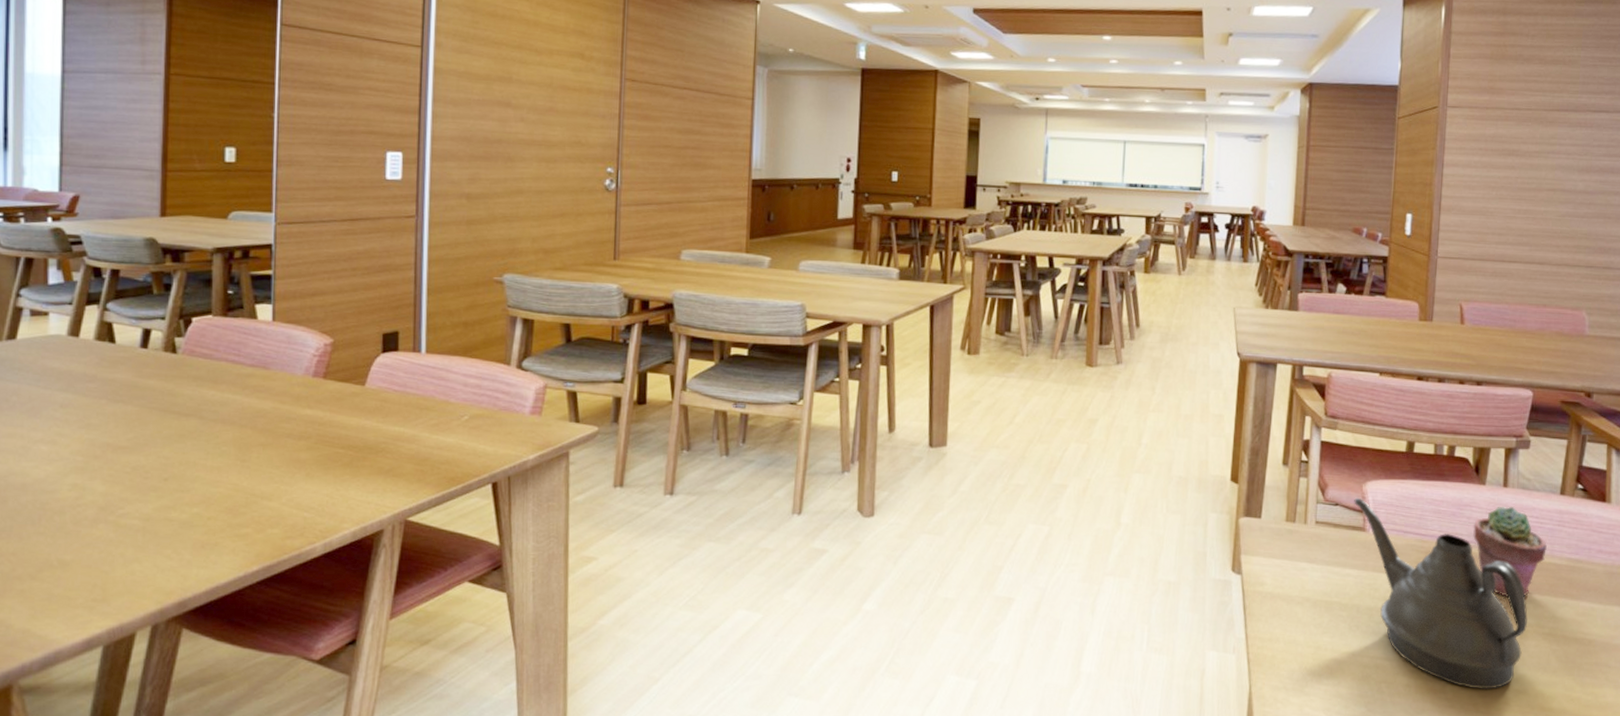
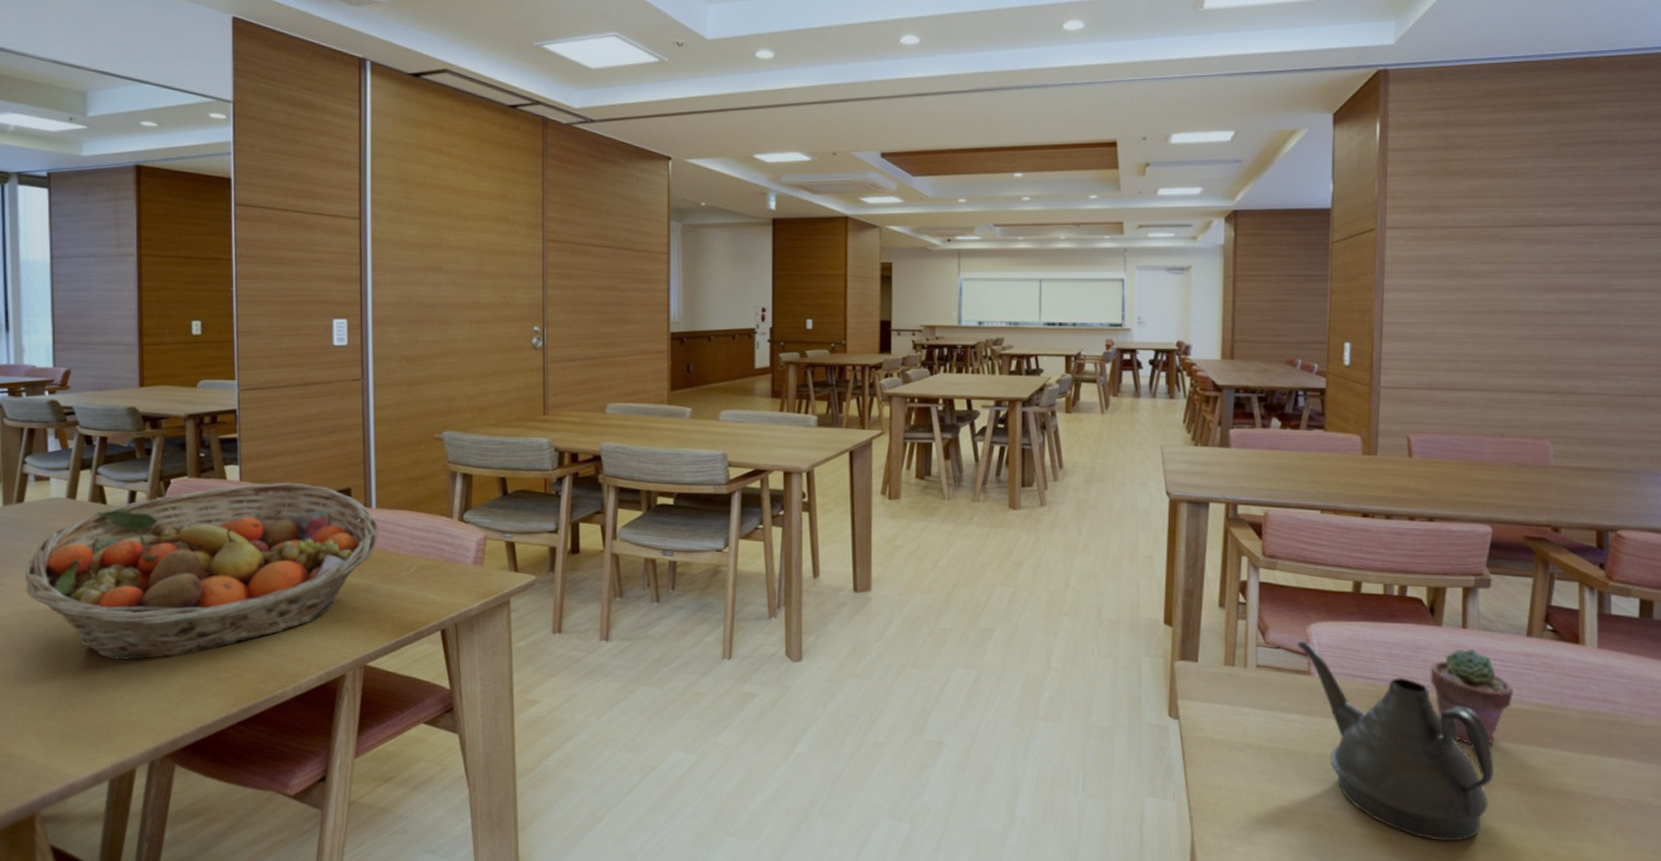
fruit basket: none [13,323,428,514] -> present [25,482,379,660]

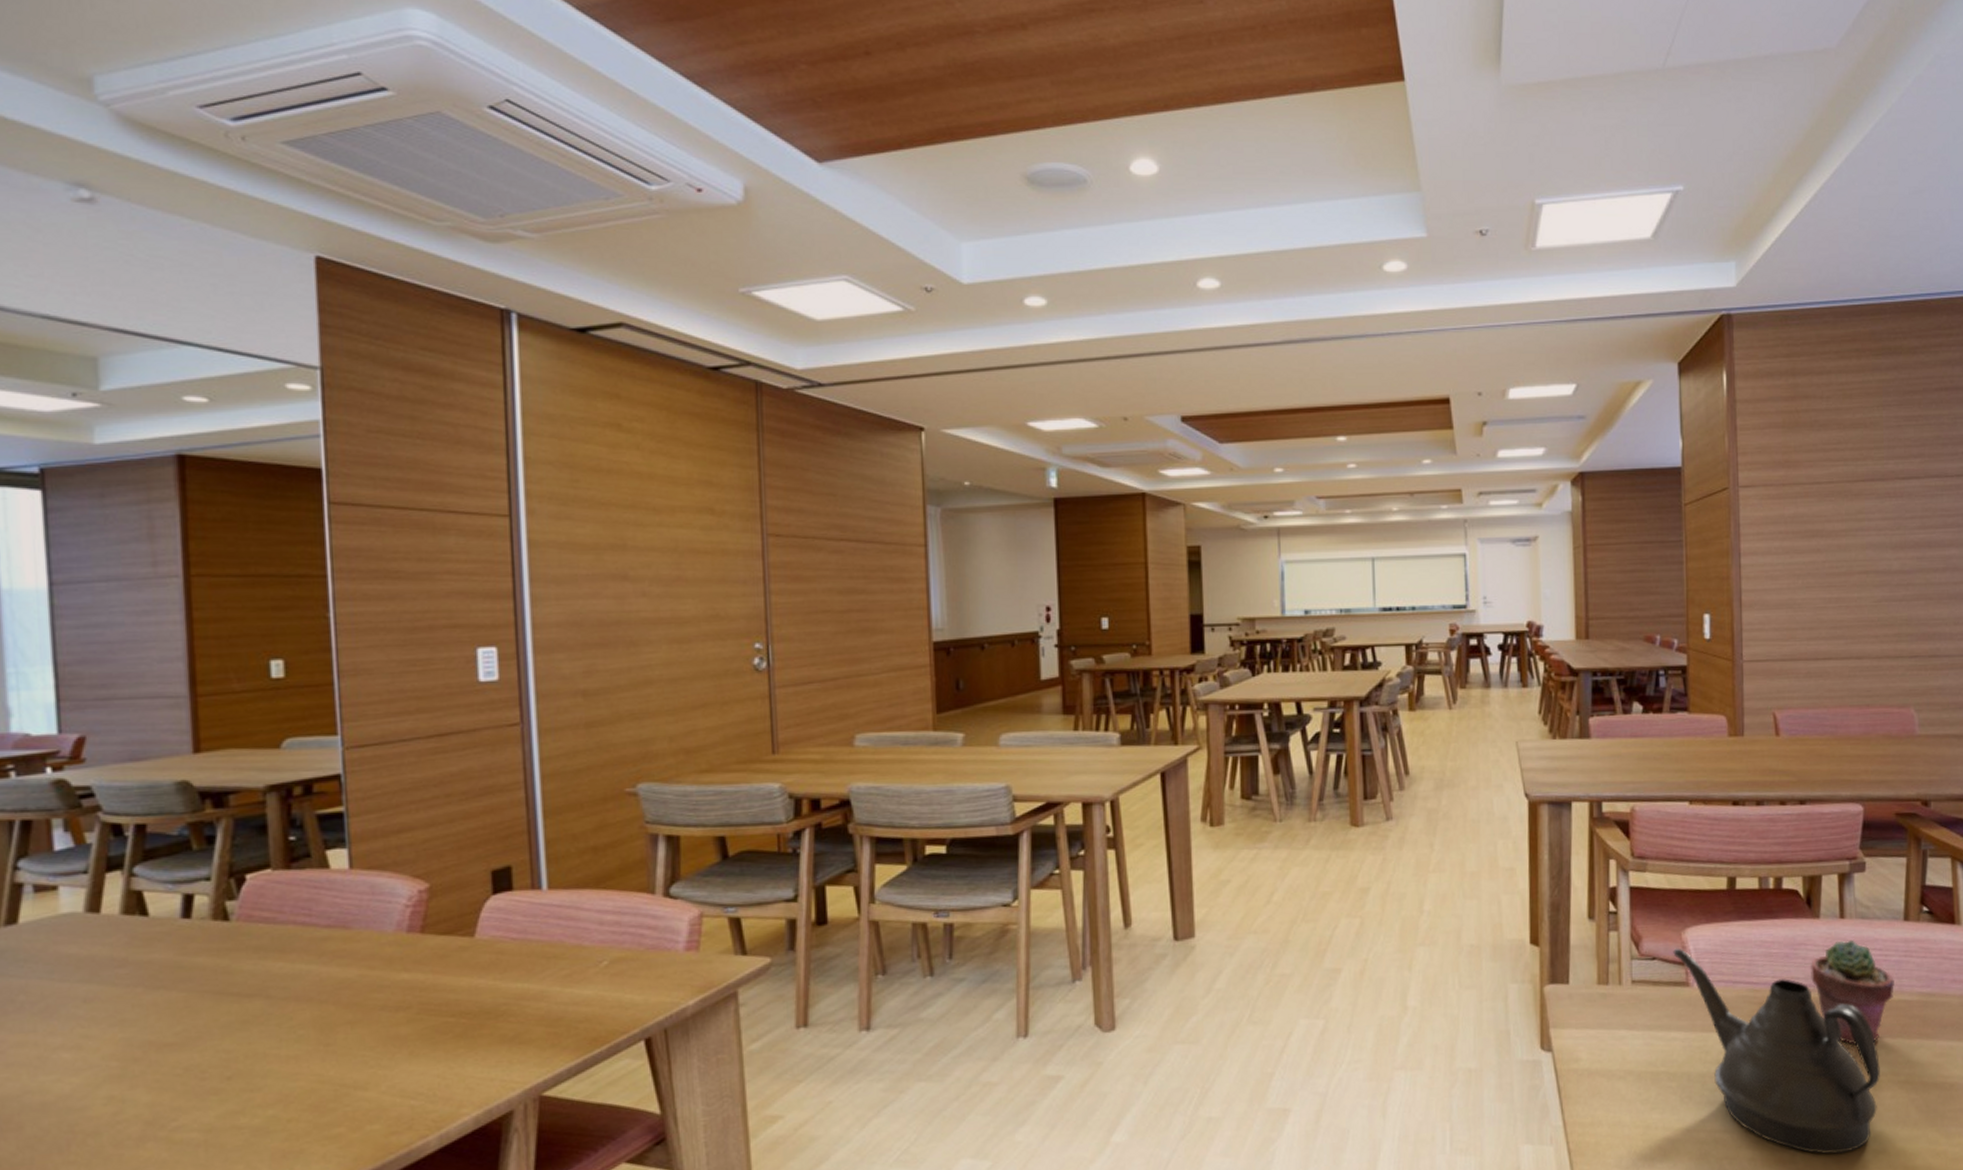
fruit basket: present [25,482,379,660] -> none [23,865,554,1128]

